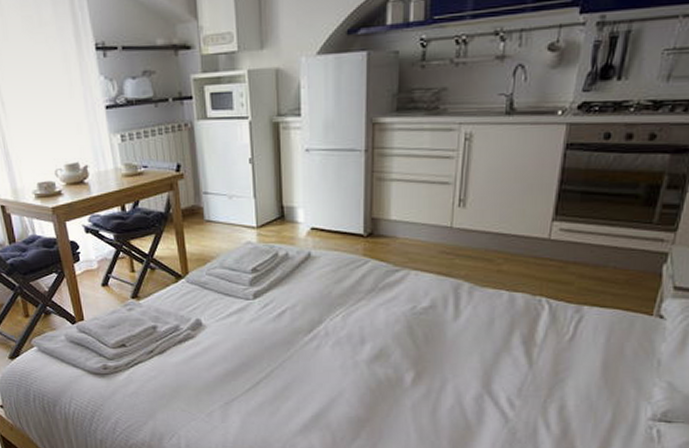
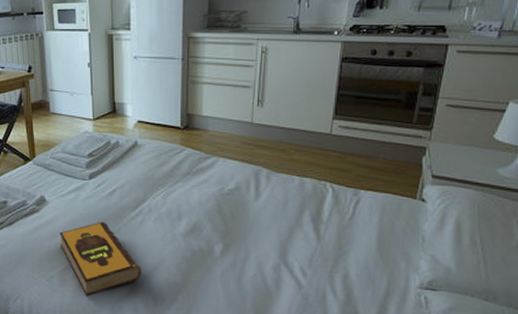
hardback book: none [219,348,317,434] -> present [59,222,141,297]

